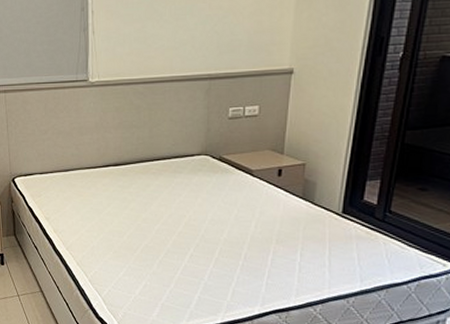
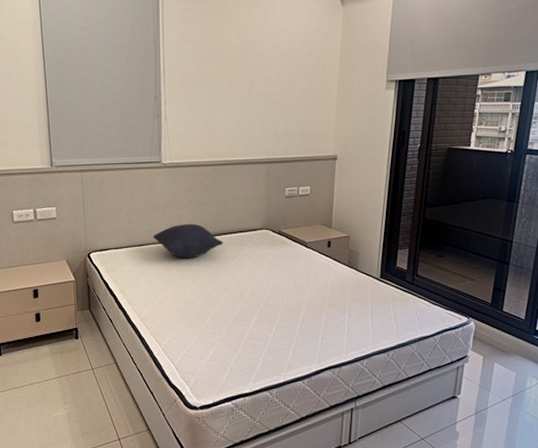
pillow: none [79,148,156,185] -> present [153,223,223,258]

